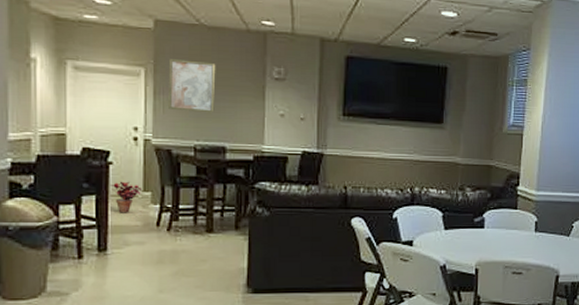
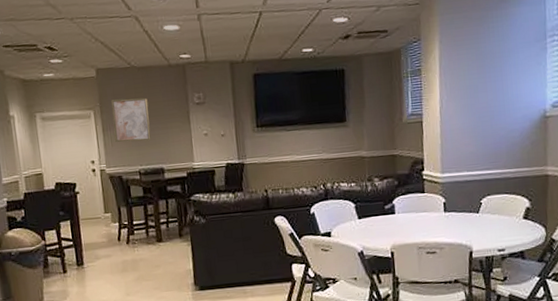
potted plant: present [110,181,141,213] -> none [79,206,103,233]

